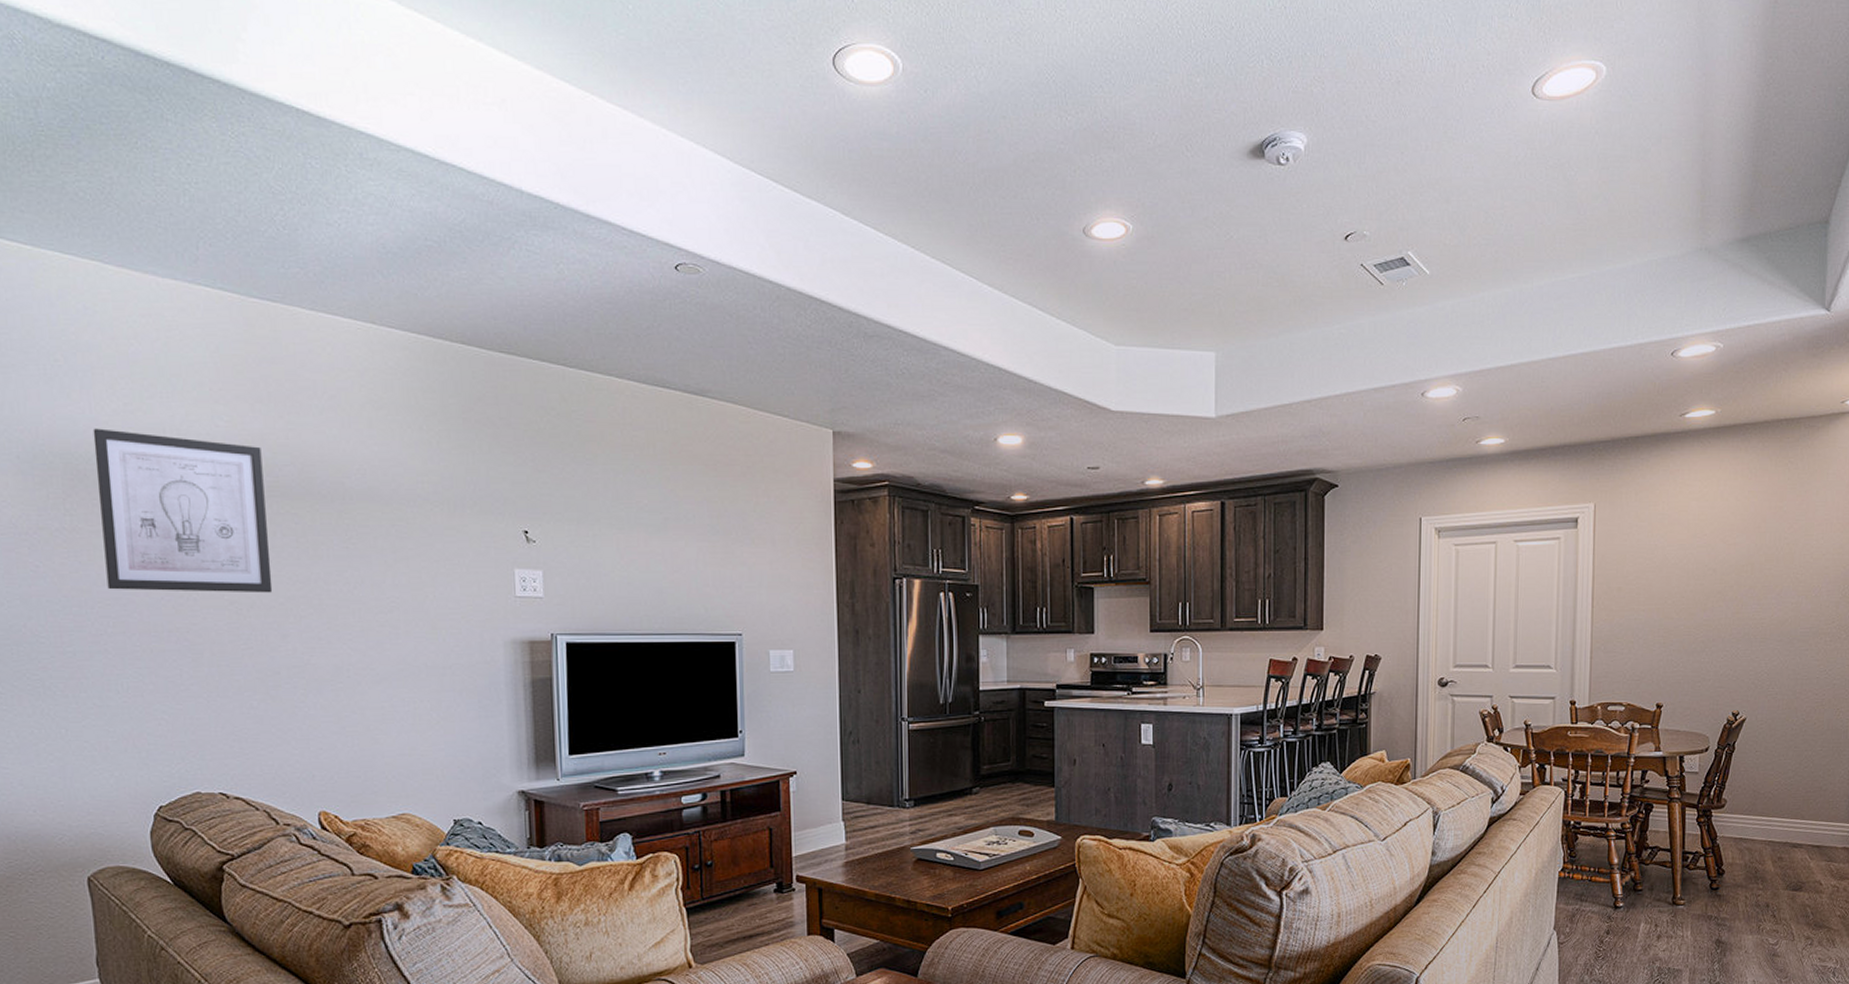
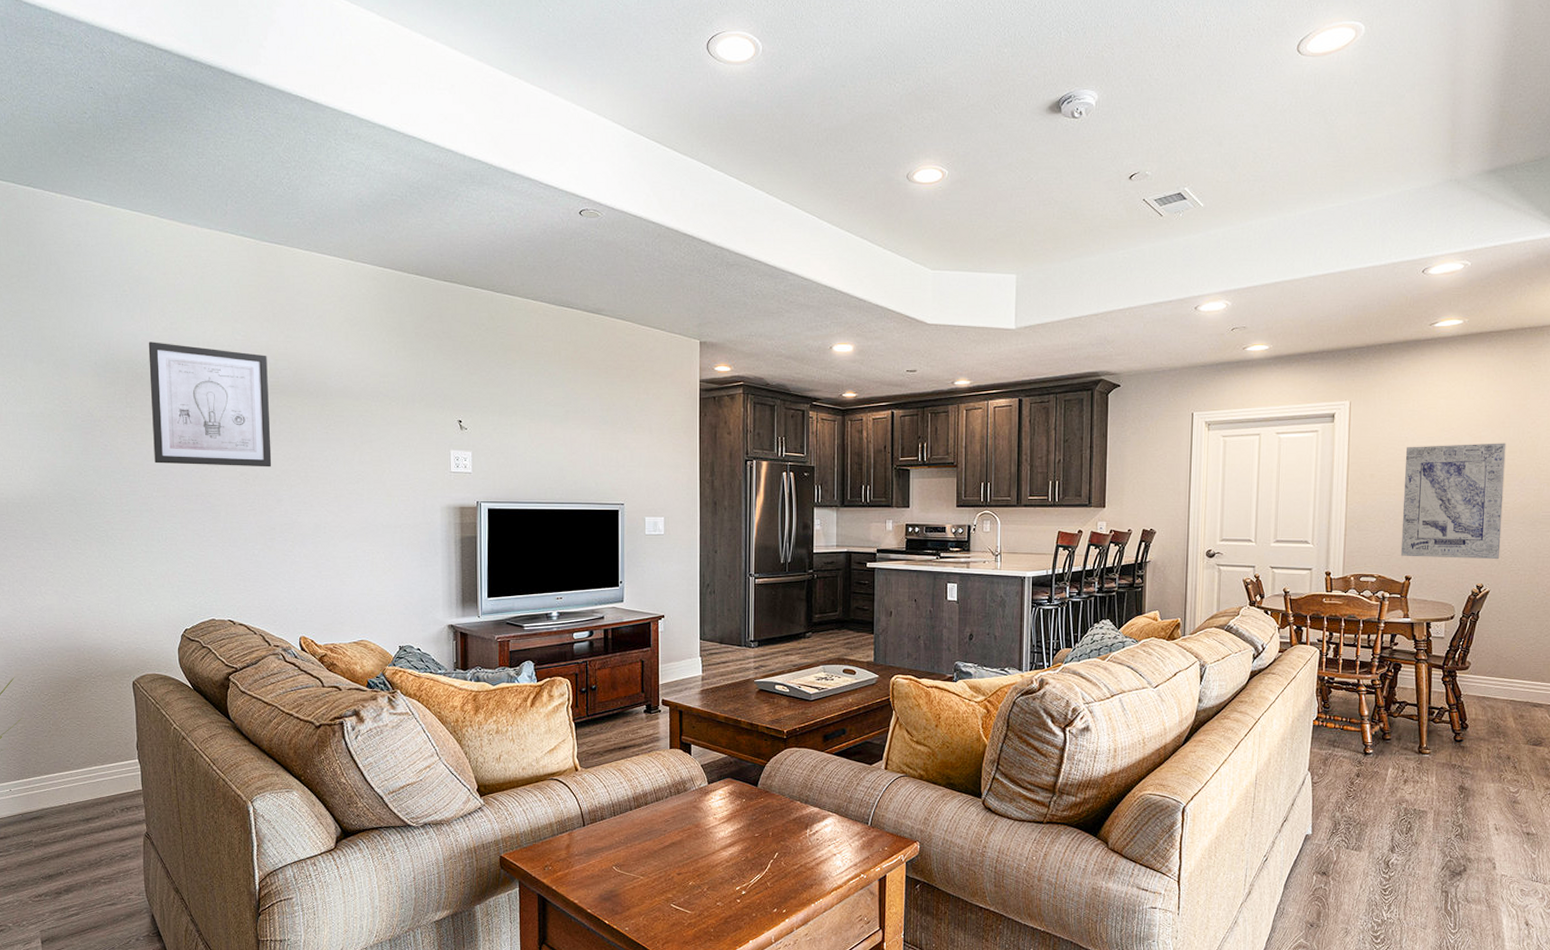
wall art: none [1651,550,1762,683] -> present [1400,443,1506,560]

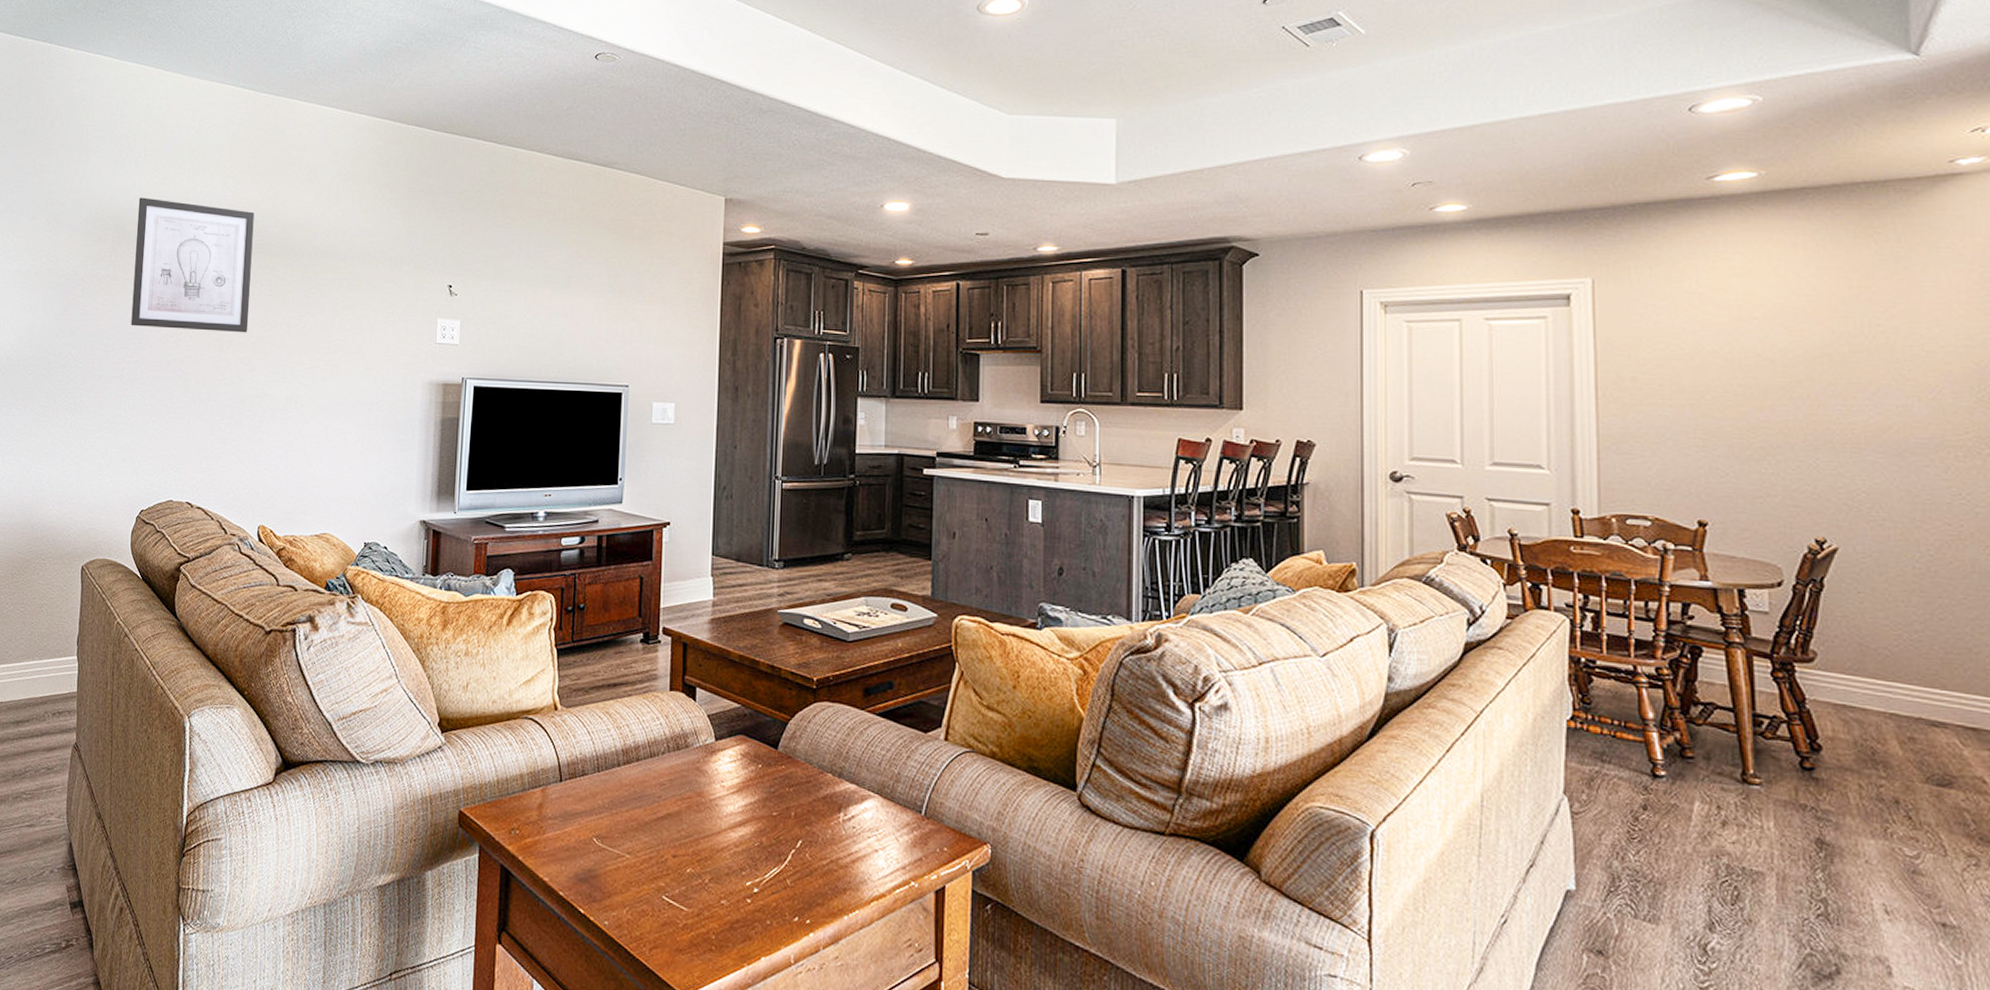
wall art: present [1400,443,1506,560] -> none [1683,338,1850,504]

